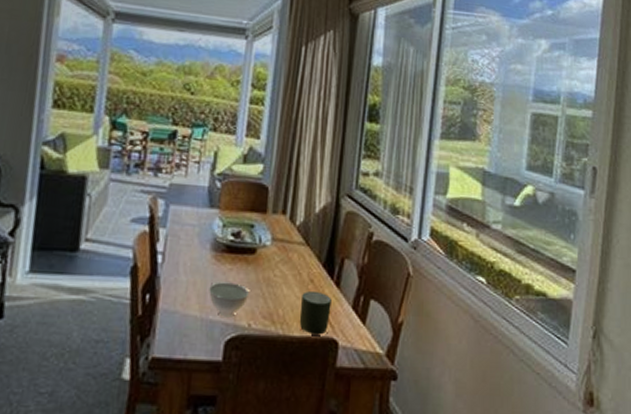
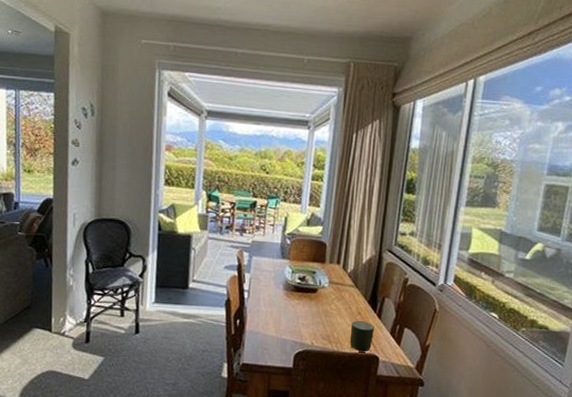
bowl: present [209,282,250,318] -> none [282,312,313,338]

